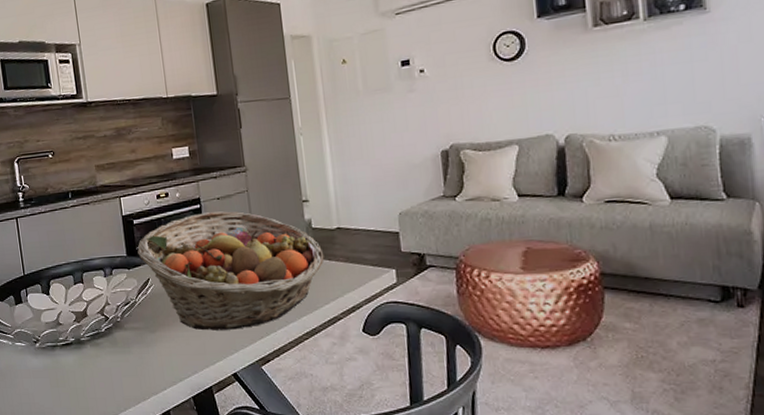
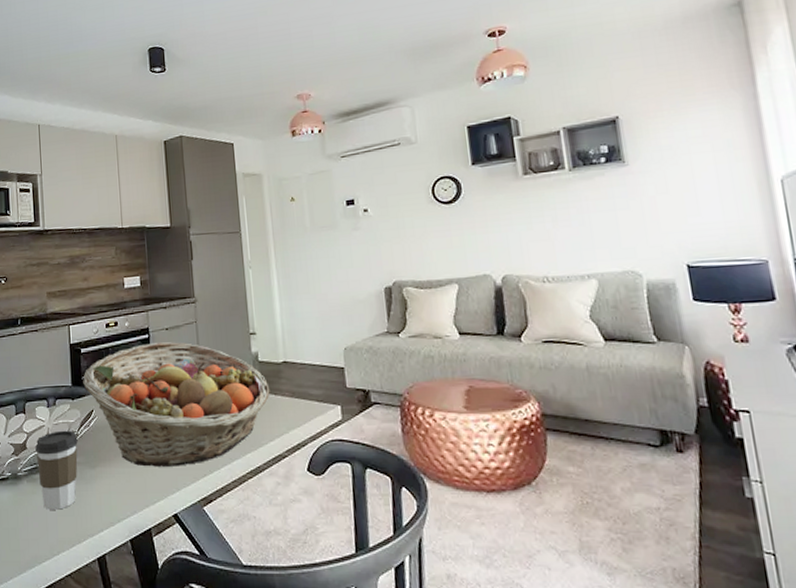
coffee cup: none [96,298,139,371] -> present [35,430,78,510]

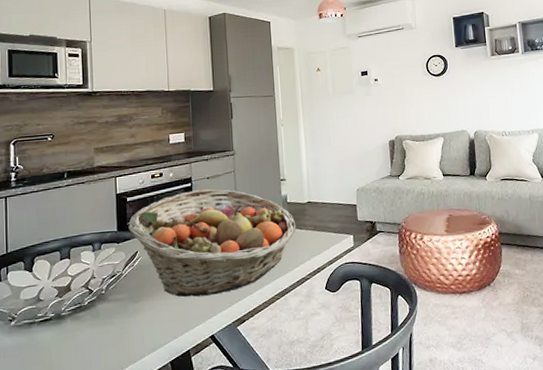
coffee cup: present [35,430,78,510] -> none [80,270,122,344]

